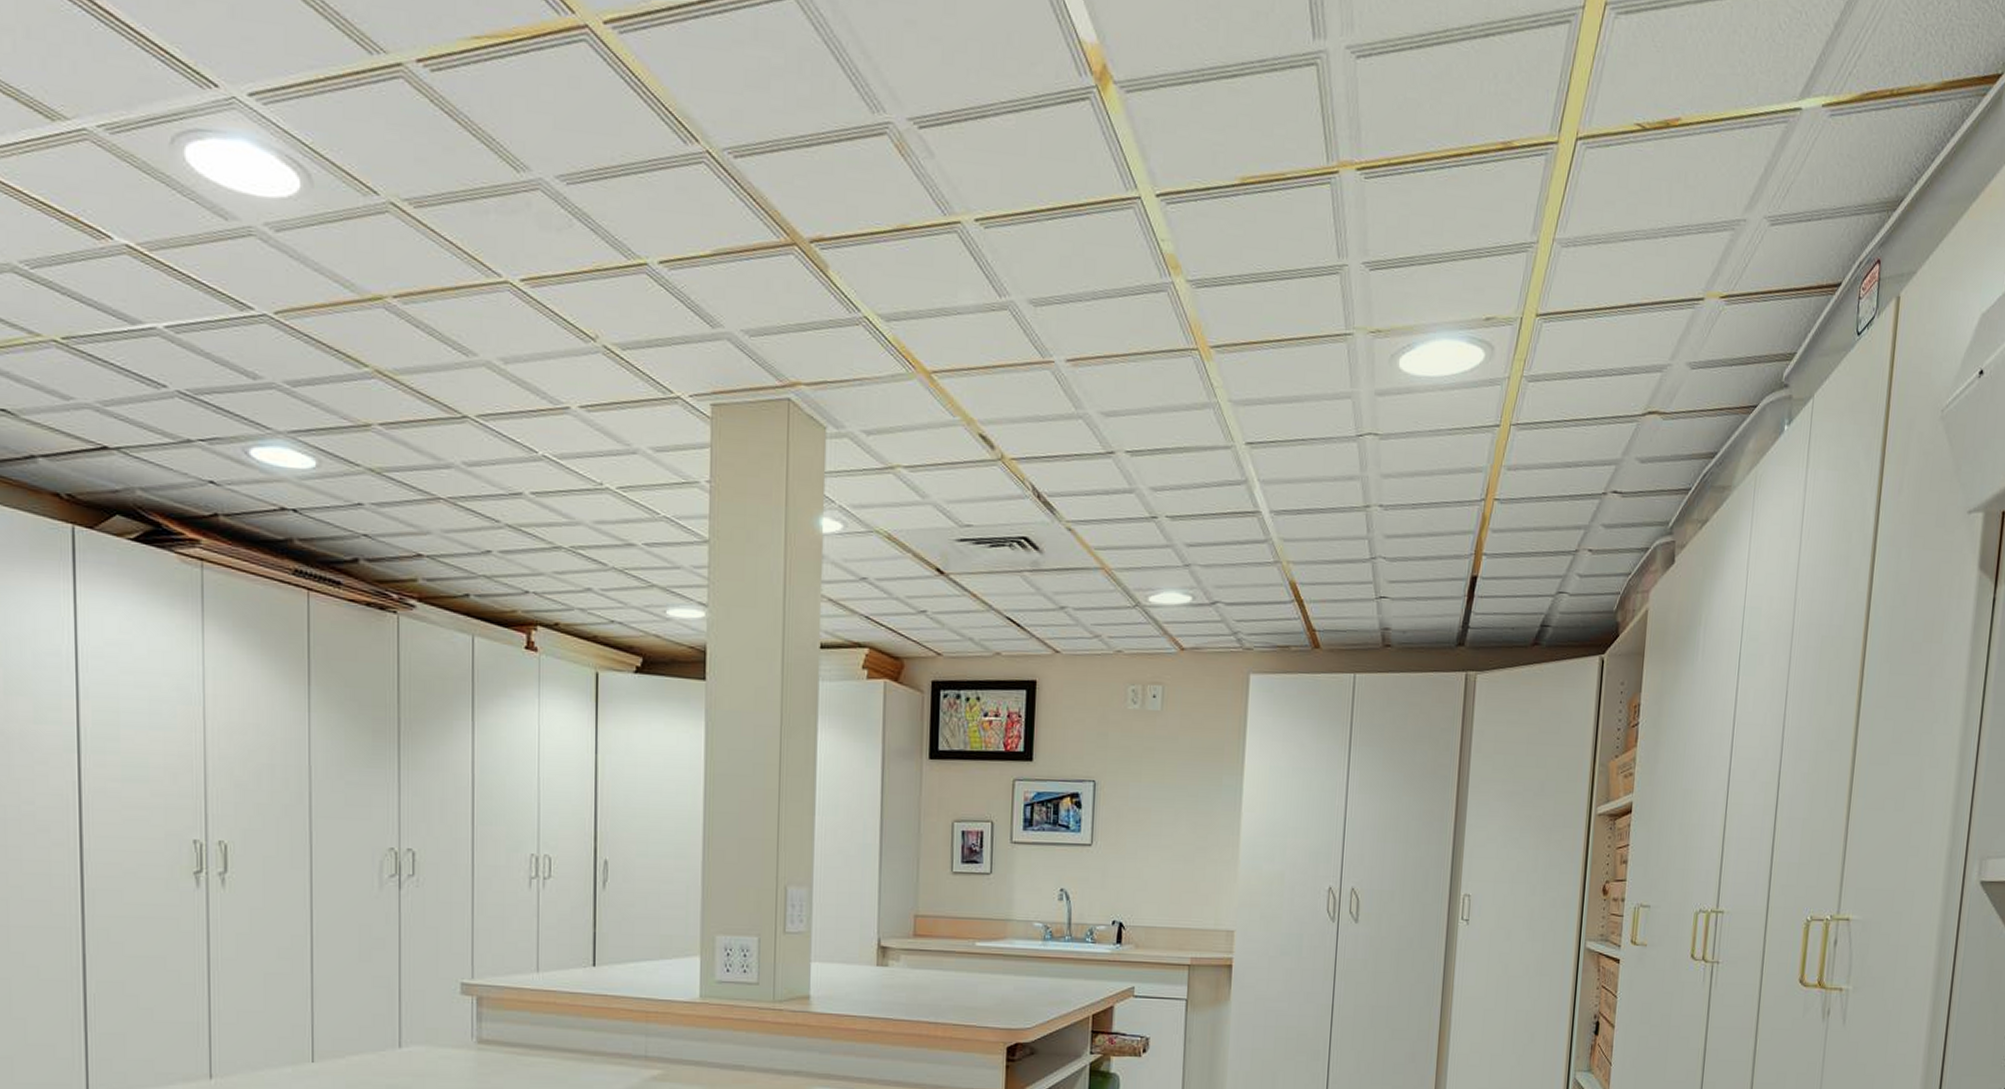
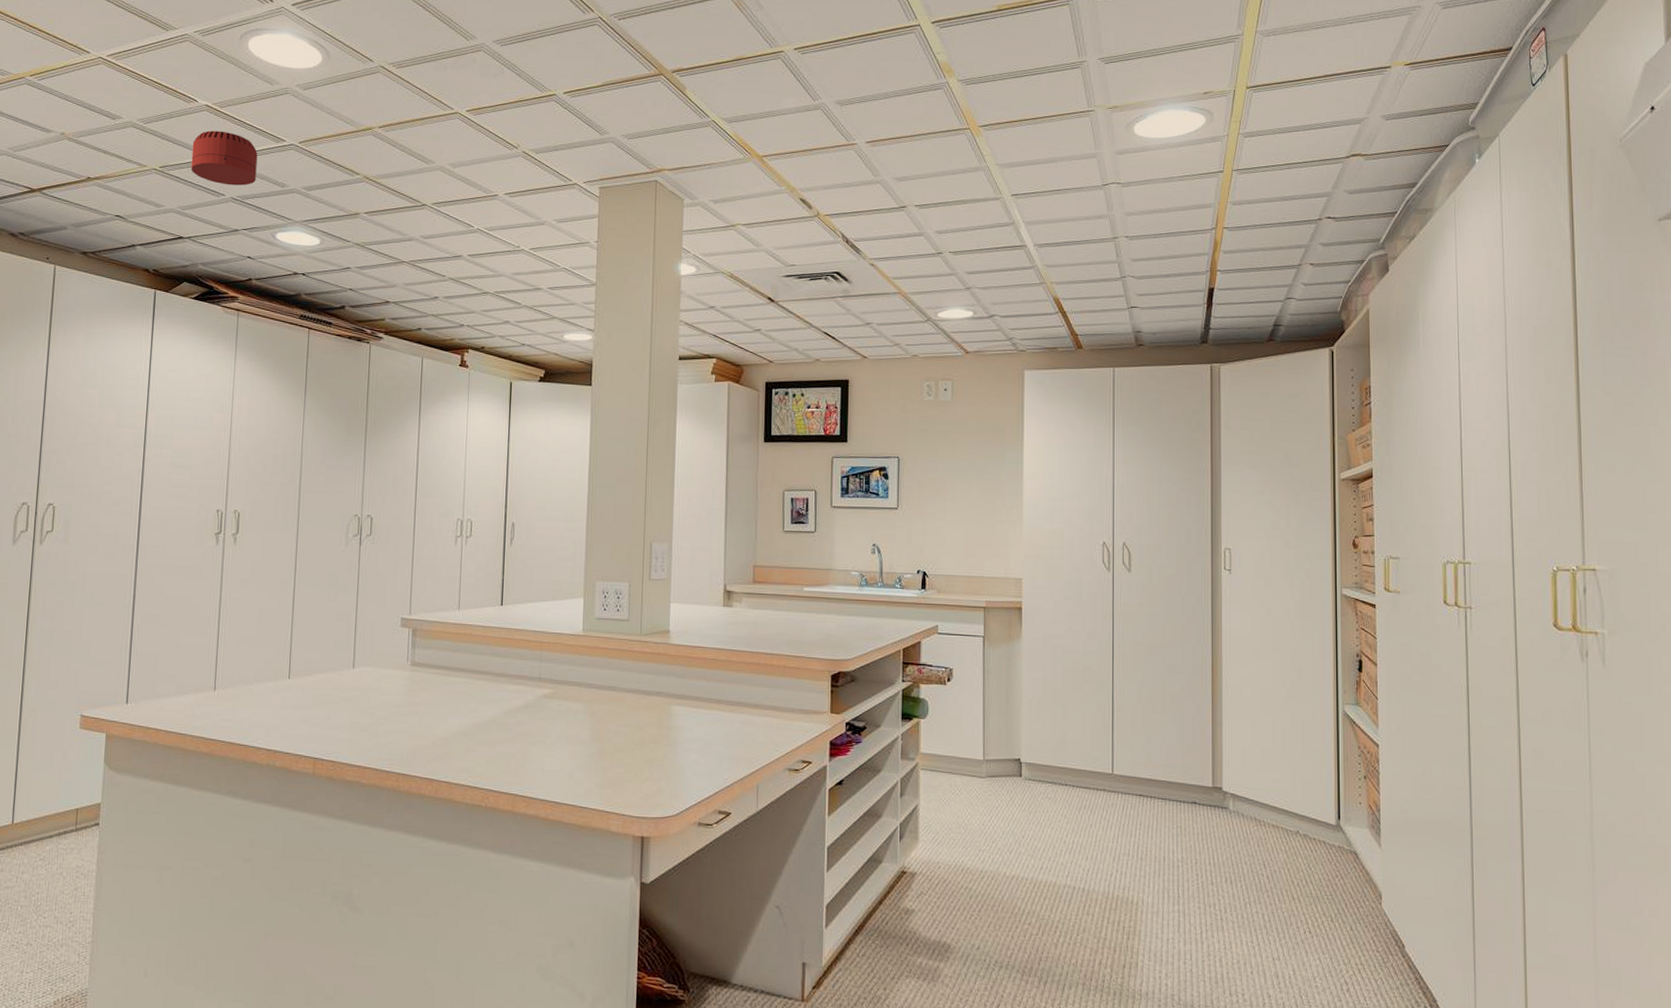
smoke detector: none [110,285,213,374] -> present [191,130,258,186]

